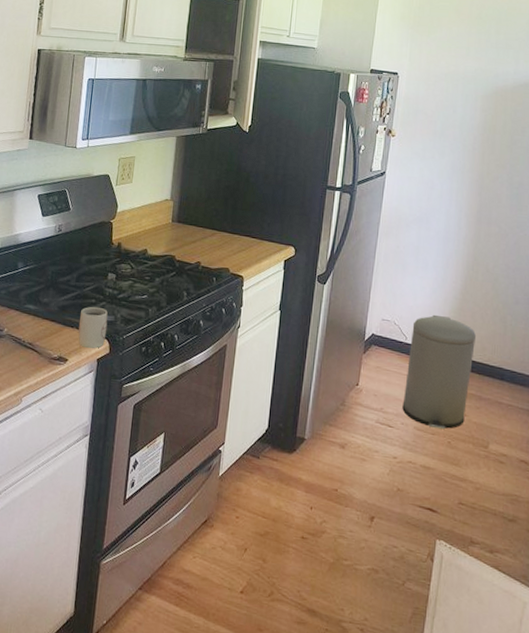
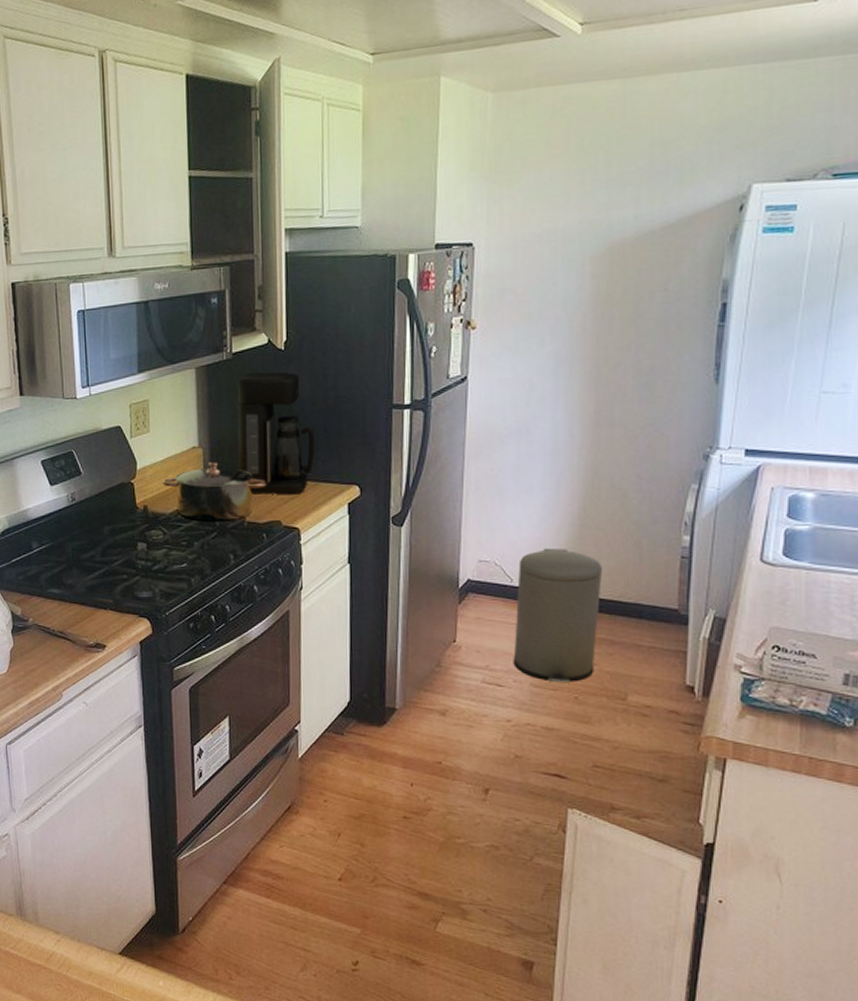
mug: present [78,306,108,349] -> none [112,583,146,631]
cooking pot: none [136,212,222,265] -> present [162,460,267,523]
coffee maker: none [201,146,264,248] -> present [237,372,315,494]

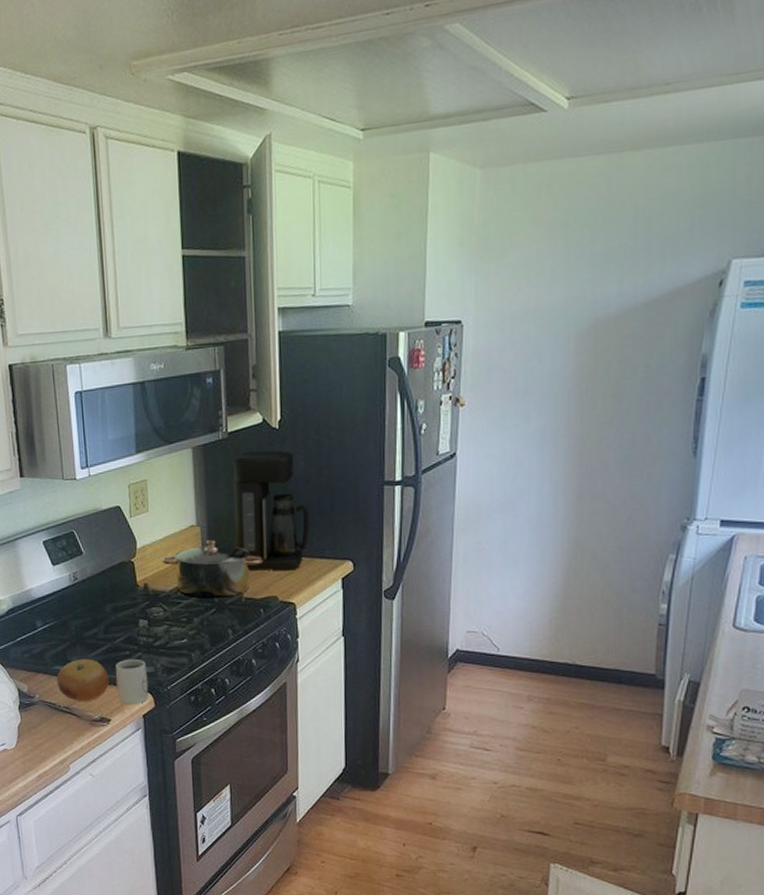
fruit: none [51,581,106,627] -> present [56,658,109,702]
mug: none [112,583,146,631] -> present [115,658,149,706]
pedal bin: present [513,547,603,684] -> none [499,617,585,747]

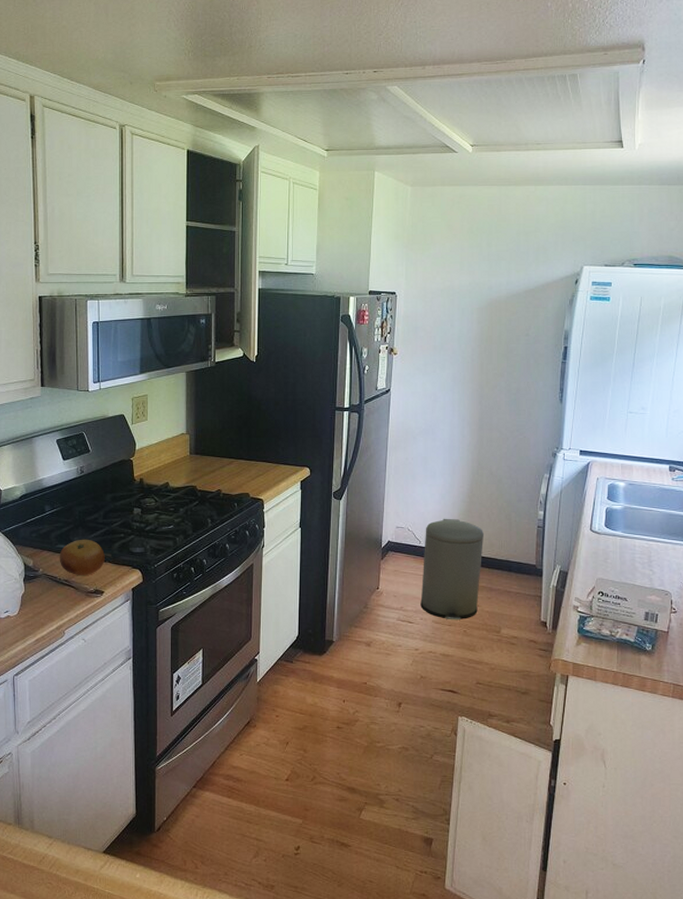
mug: present [115,658,149,706] -> none [110,540,138,580]
cooking pot: present [161,538,264,600] -> none [155,445,239,494]
coffee maker: present [233,450,310,571] -> none [218,378,277,472]
pedal bin: none [499,617,585,747] -> present [420,518,485,621]

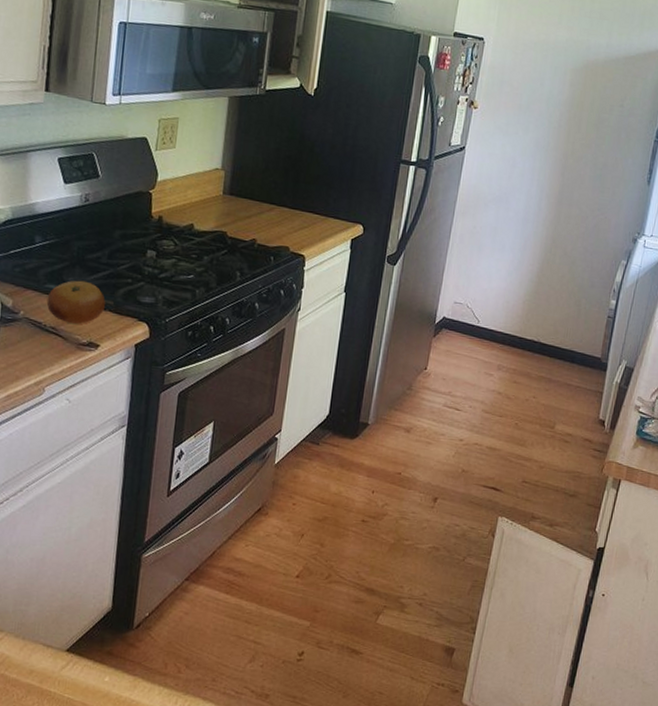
pedal bin: present [420,518,485,621] -> none [471,297,550,412]

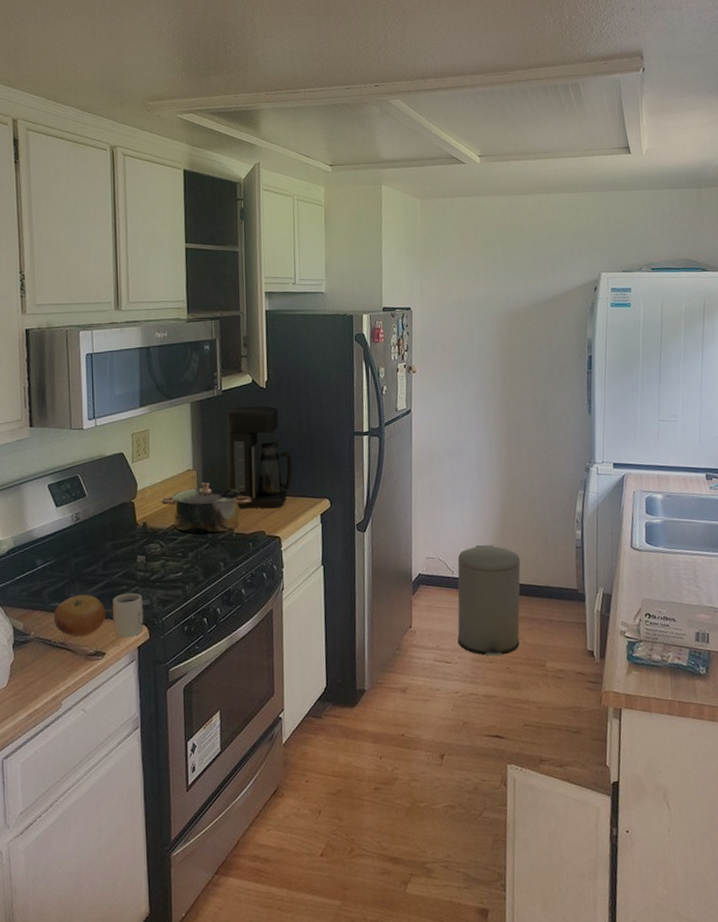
mug: none [111,287,148,334] -> present [112,592,144,638]
cooking pot: none [180,184,281,242] -> present [160,481,253,536]
coffee maker: none [257,110,330,225] -> present [226,406,292,509]
pedal bin: none [471,297,550,412] -> present [457,544,521,657]

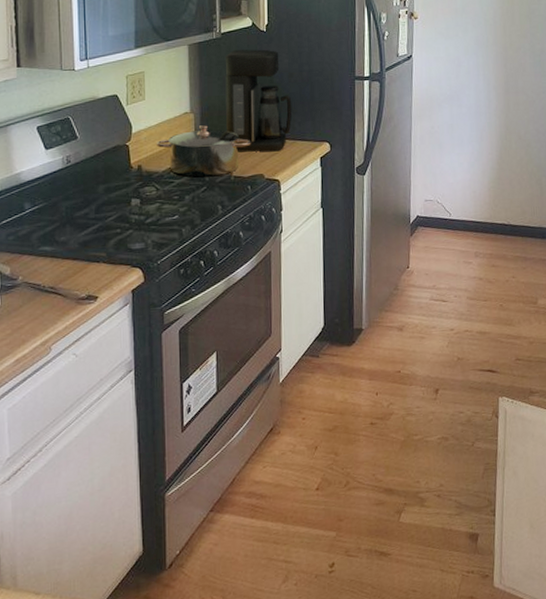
fruit: present [53,594,106,637] -> none [42,238,98,281]
mug: present [112,592,144,638] -> none [105,236,139,282]
pedal bin: present [457,544,521,657] -> none [453,187,516,295]

